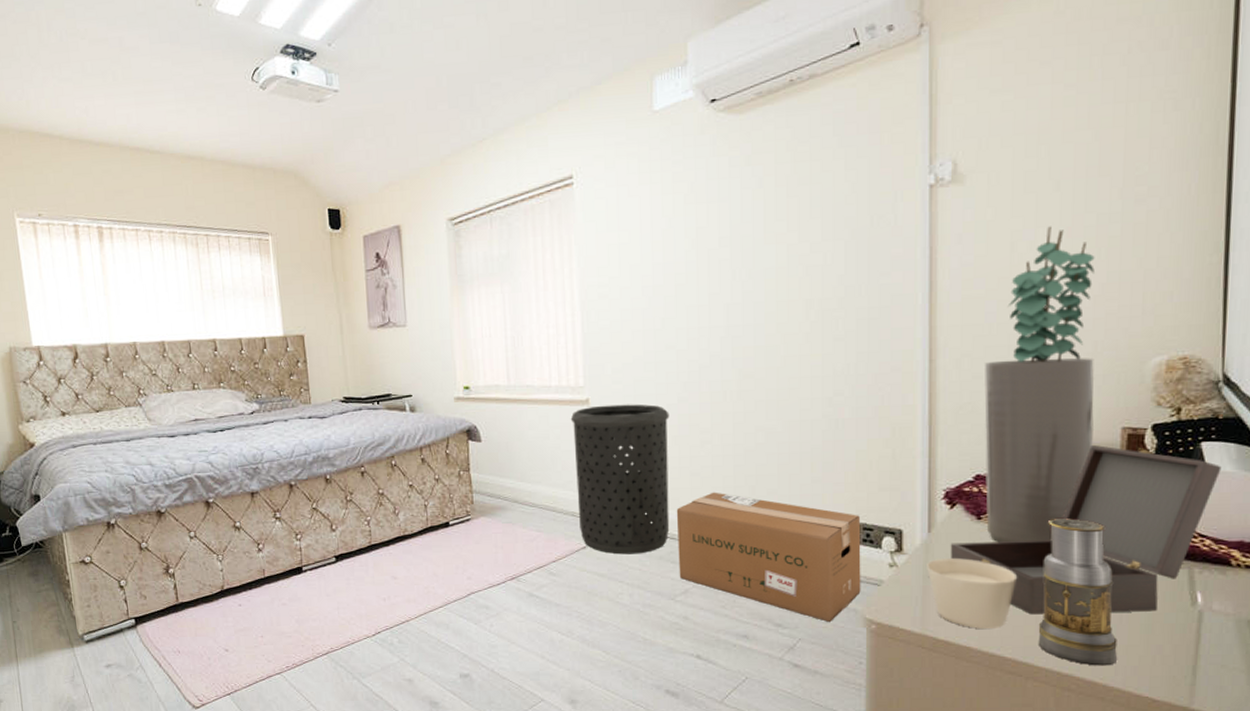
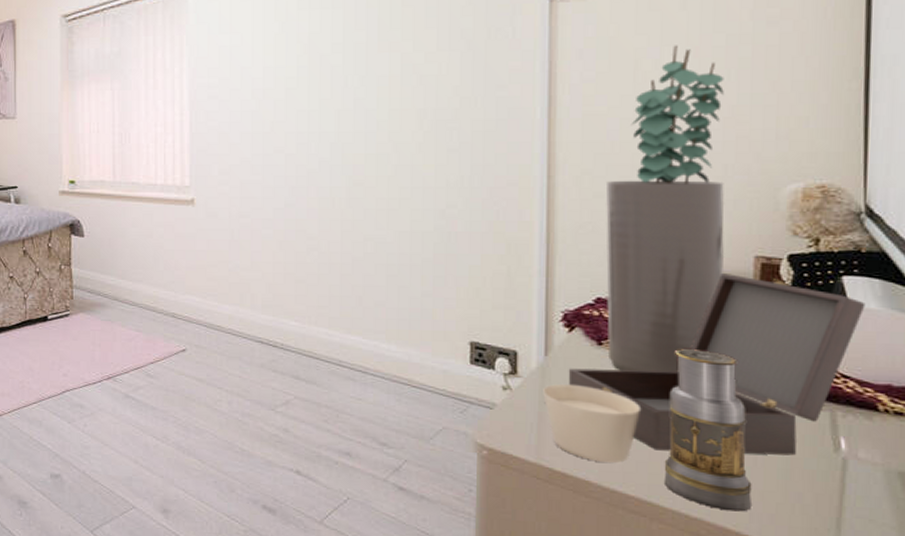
laundry basket: present [570,404,670,555] -> none [174,206,276,361]
box: present [676,492,861,623] -> none [279,300,473,445]

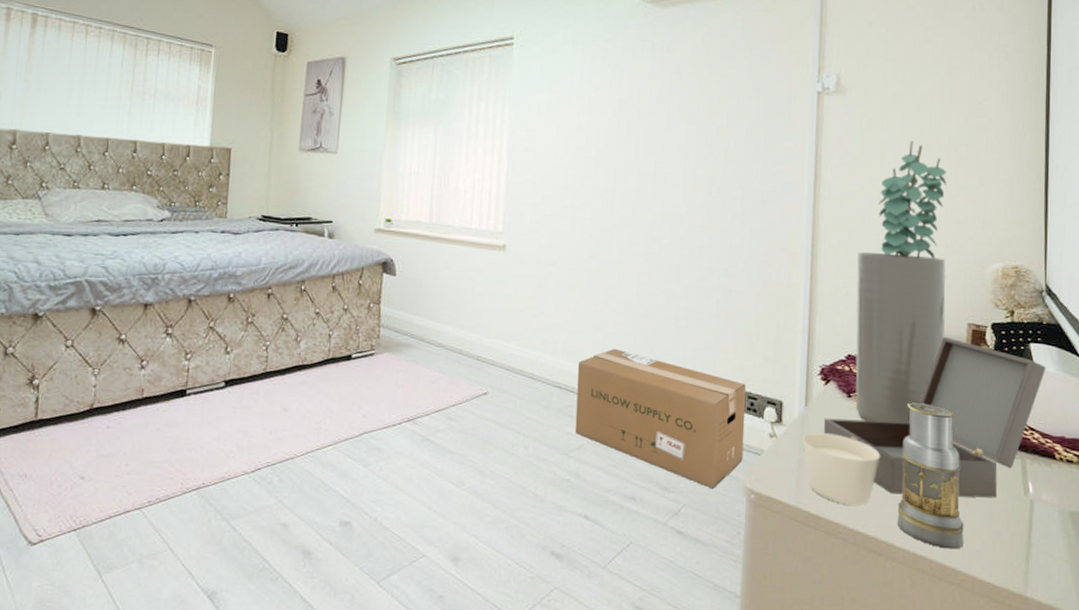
box: none [279,300,473,445] -> present [575,348,746,490]

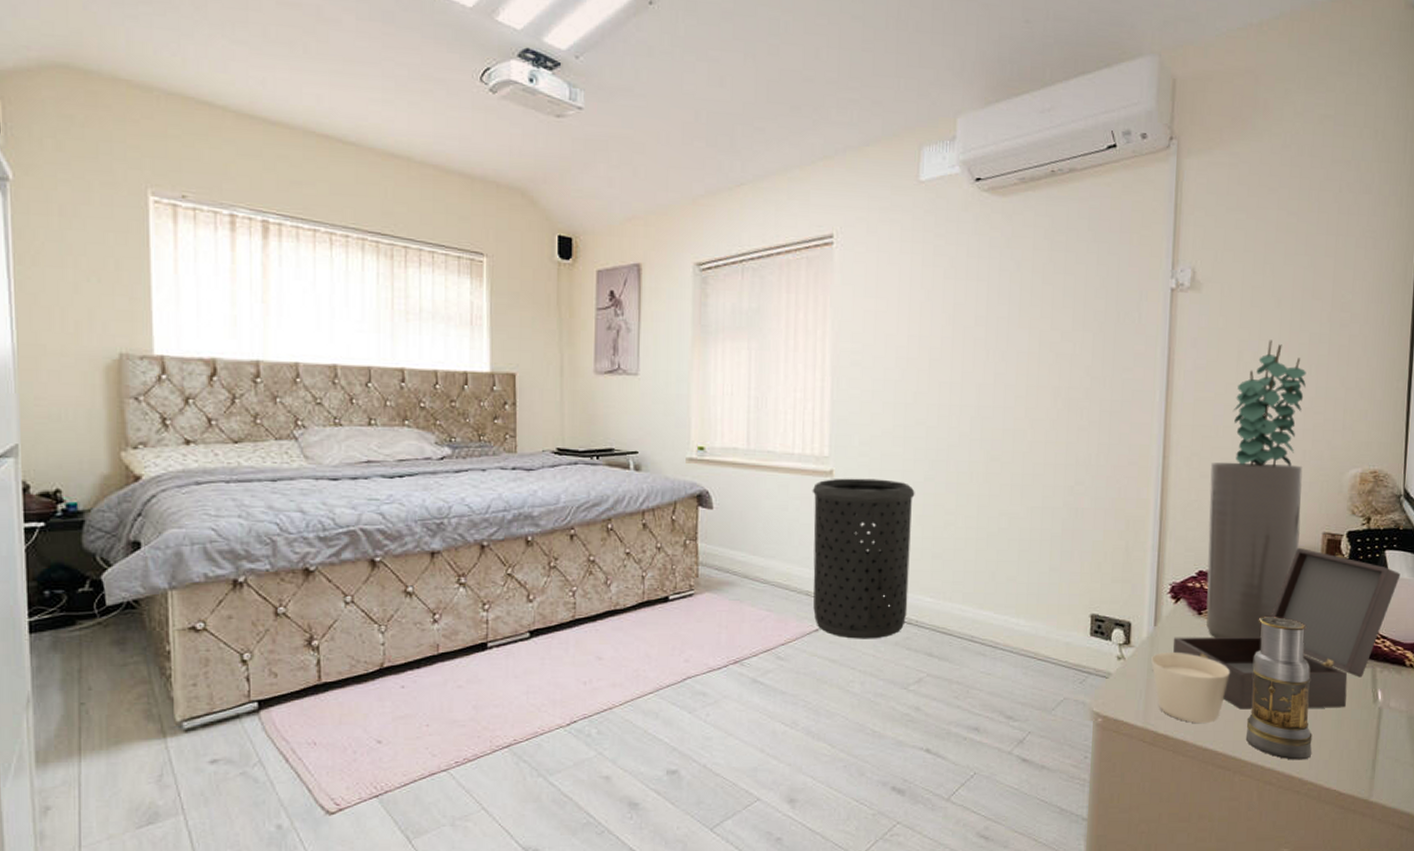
laundry basket: none [483,252,580,405] -> present [812,478,915,639]
box: present [575,348,746,490] -> none [913,576,1093,716]

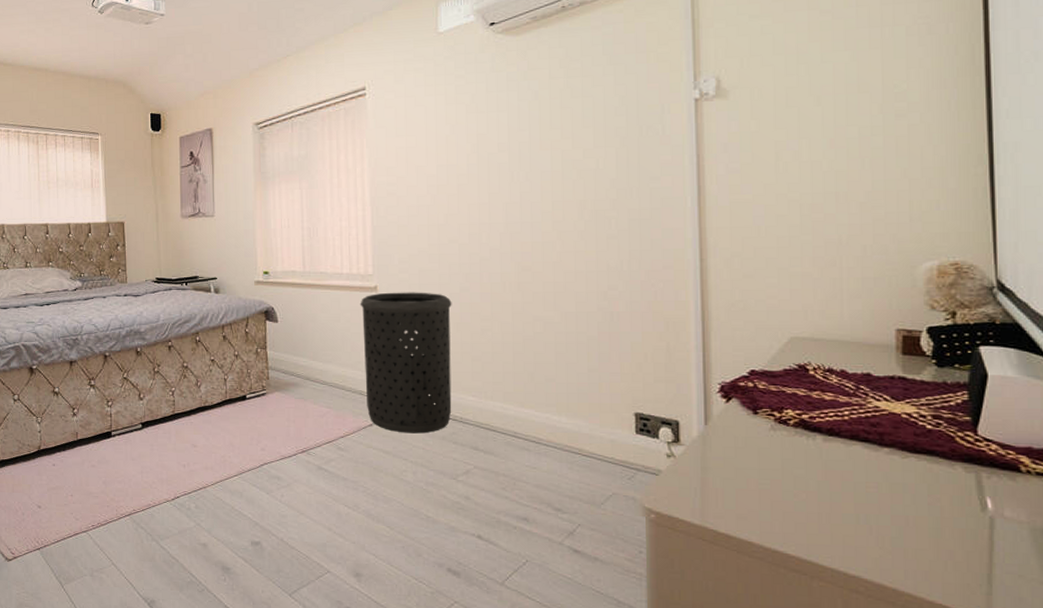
candle: present [1151,653,1230,724] -> none [705,451,796,525]
jewelry box: present [1173,547,1401,710] -> none [727,345,1003,515]
vase: present [1205,340,1307,639] -> none [754,138,867,439]
perfume bottle: present [1245,617,1312,760] -> none [821,417,907,569]

